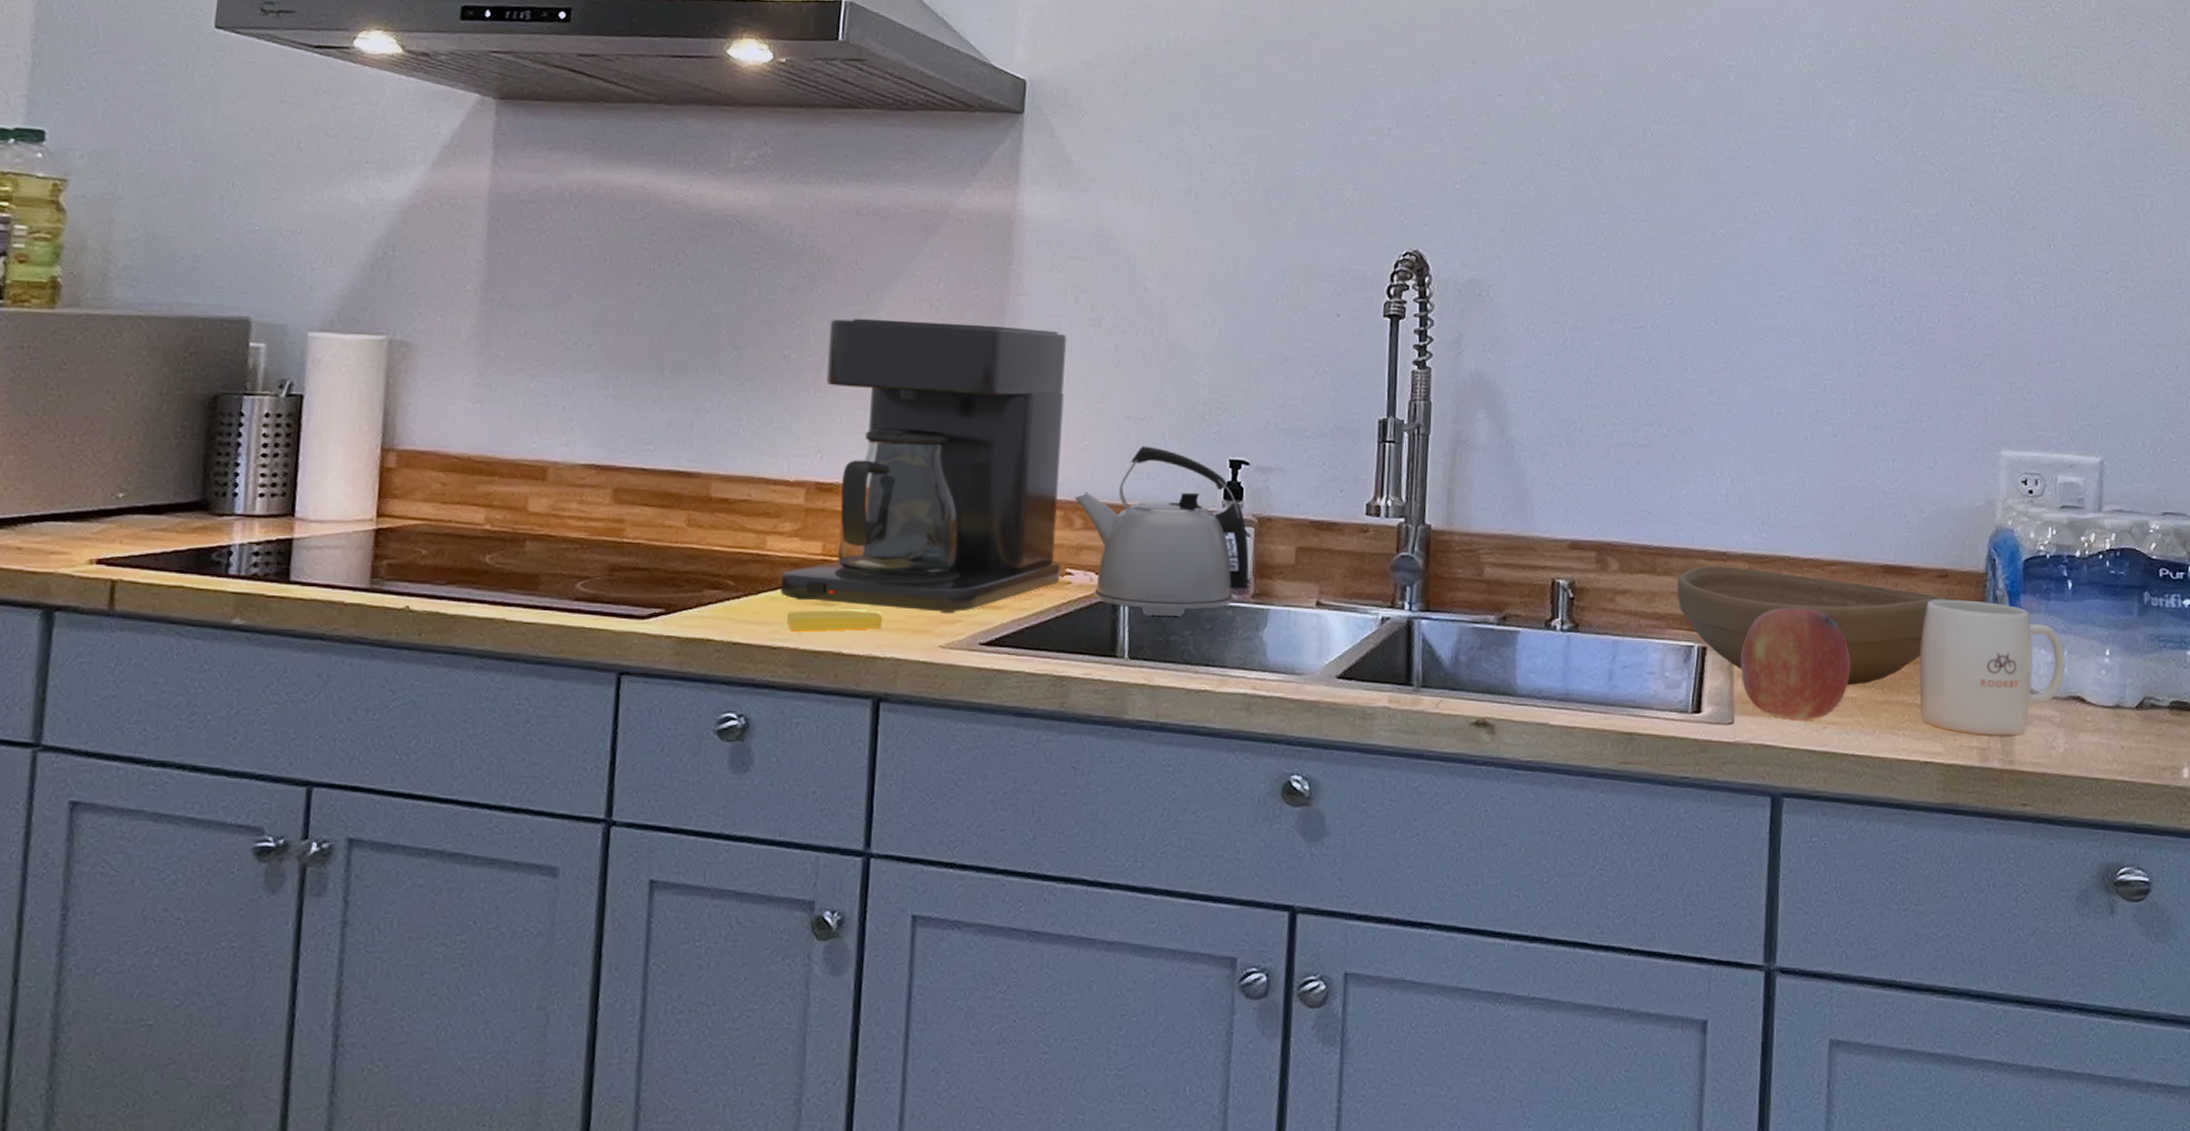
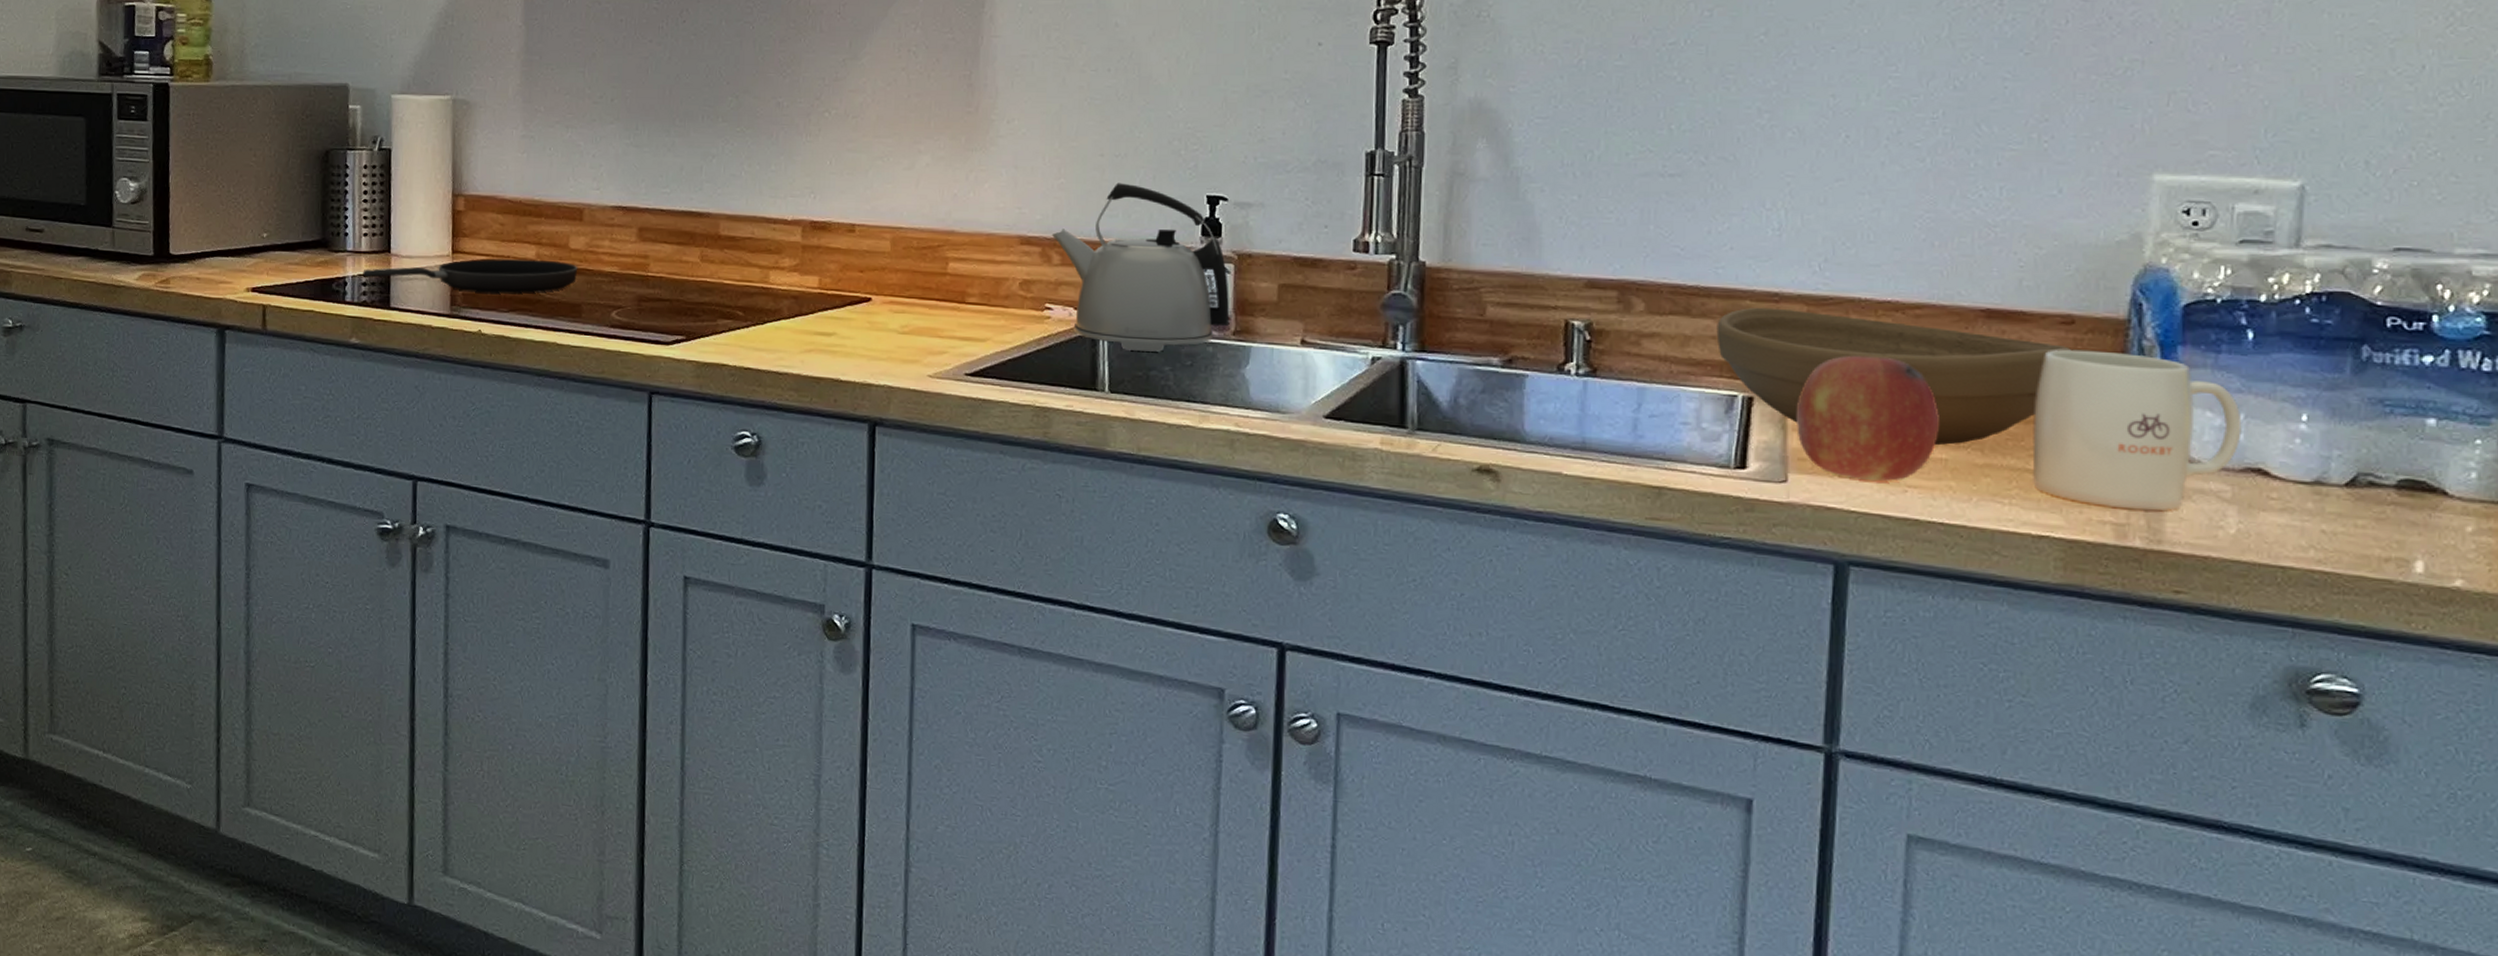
frying pan: none [255,523,538,563] -> present [363,259,578,293]
coffee maker: present [780,318,1066,614] -> none [783,65,1041,345]
sponge: present [786,610,883,633] -> none [789,339,876,360]

